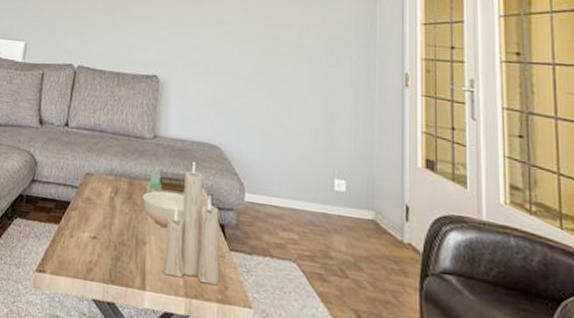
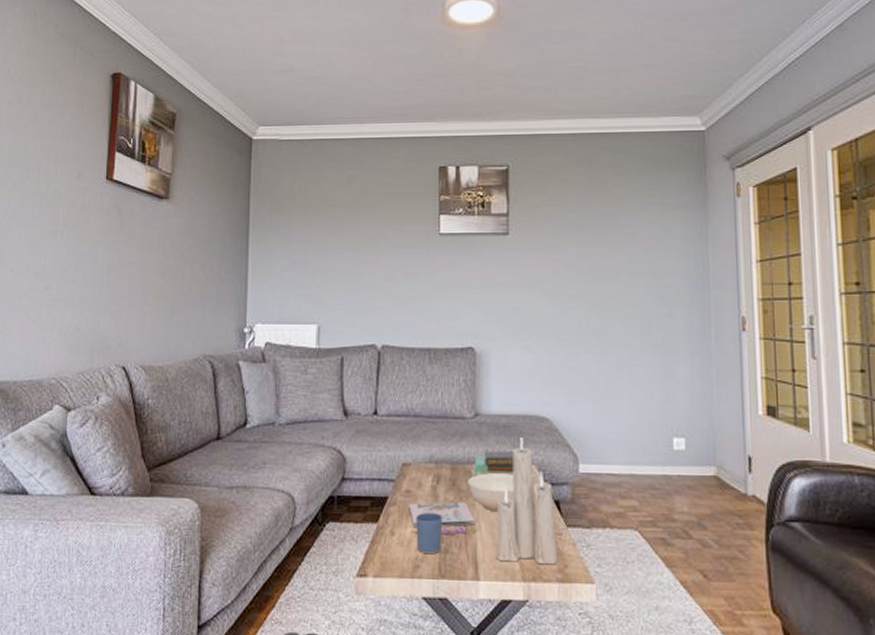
magazine: none [88,210,147,245] -> present [409,501,476,535]
mug: none [92,220,117,261] -> present [416,512,443,555]

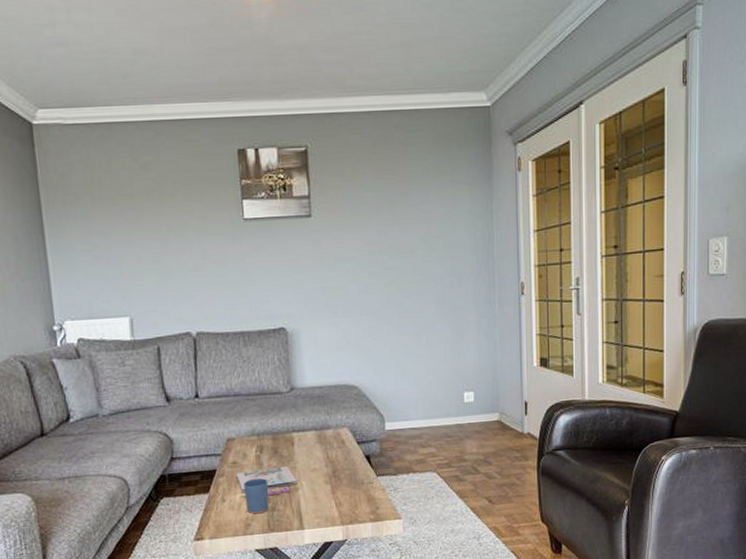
bowl: present [468,473,515,512] -> none [288,437,331,471]
books: present [471,451,533,478] -> none [290,418,345,445]
candle: present [495,438,558,565] -> none [315,405,371,512]

